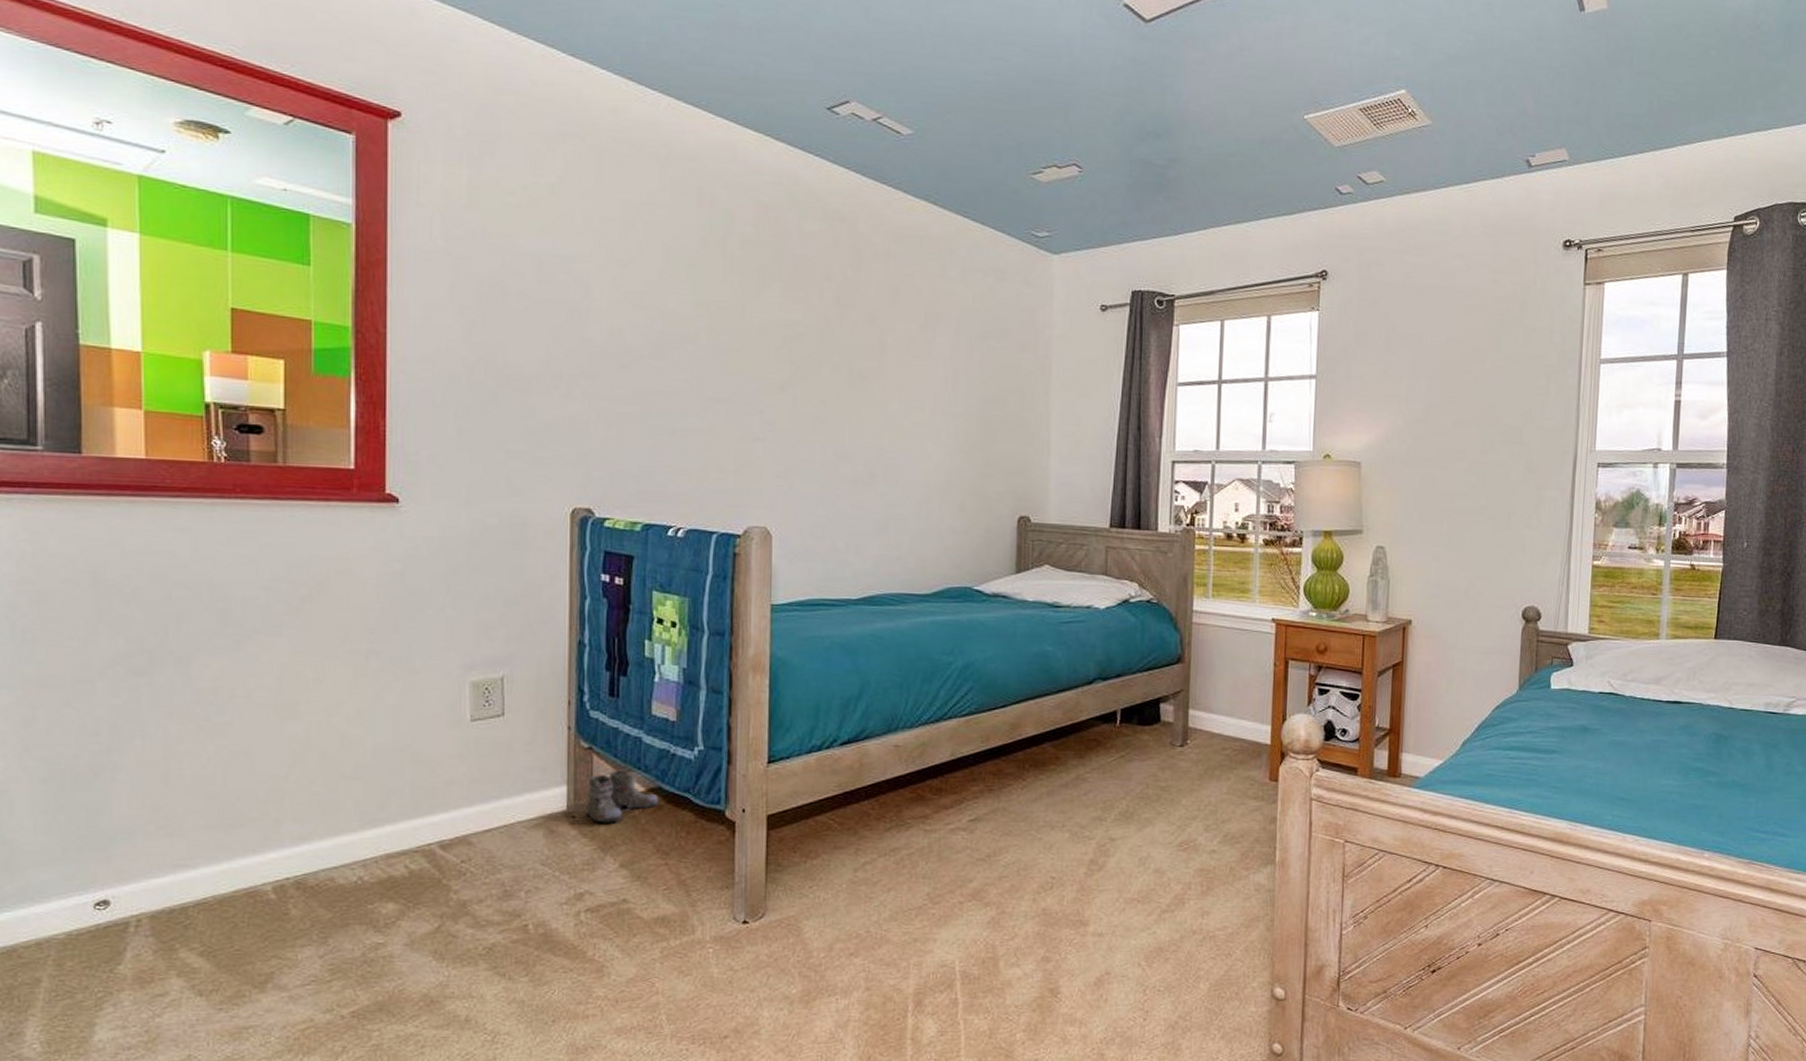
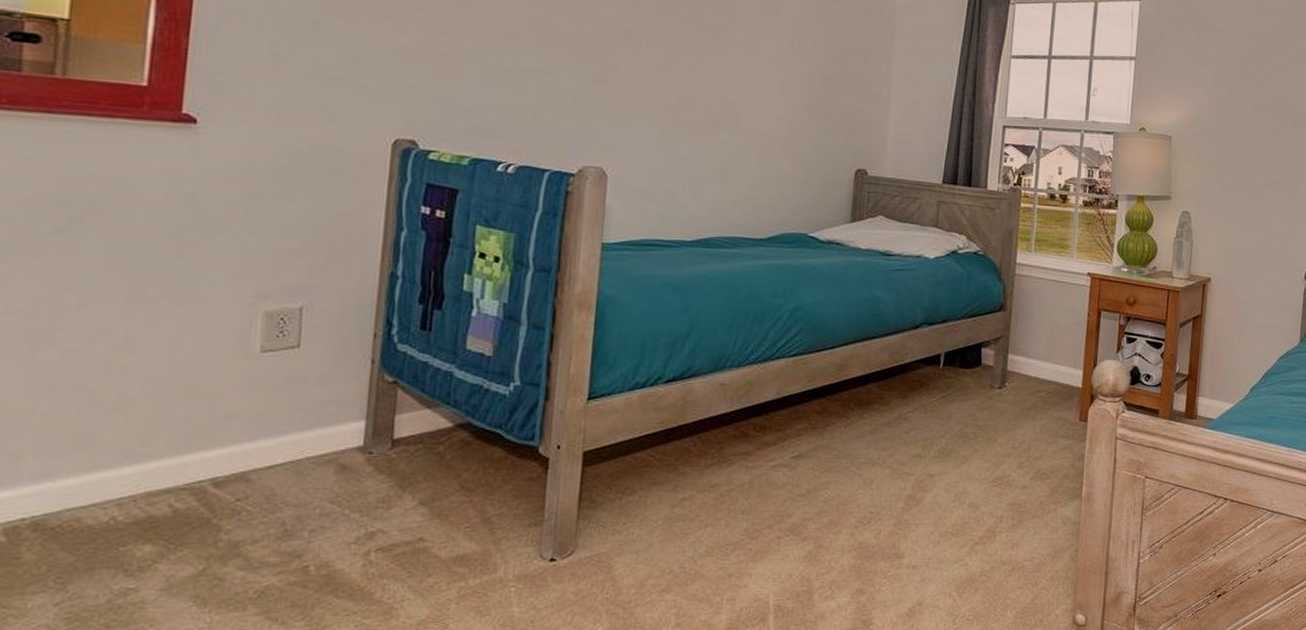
boots: present [579,769,659,823] -> none [376,404,468,459]

